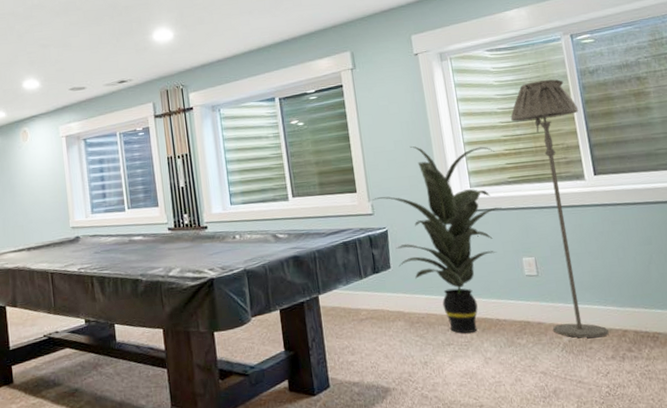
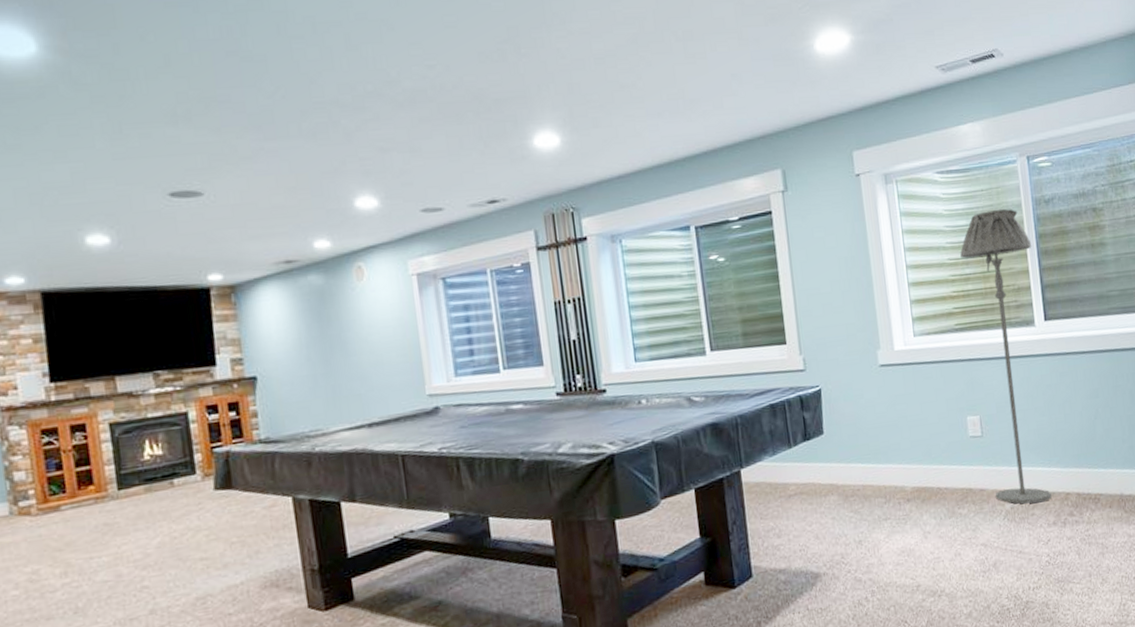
indoor plant: present [373,146,502,334] -> none [805,287,947,506]

